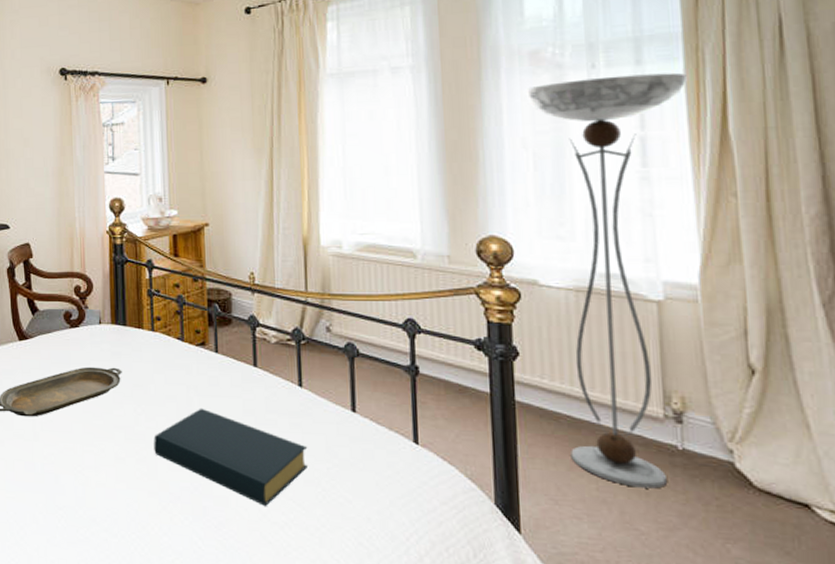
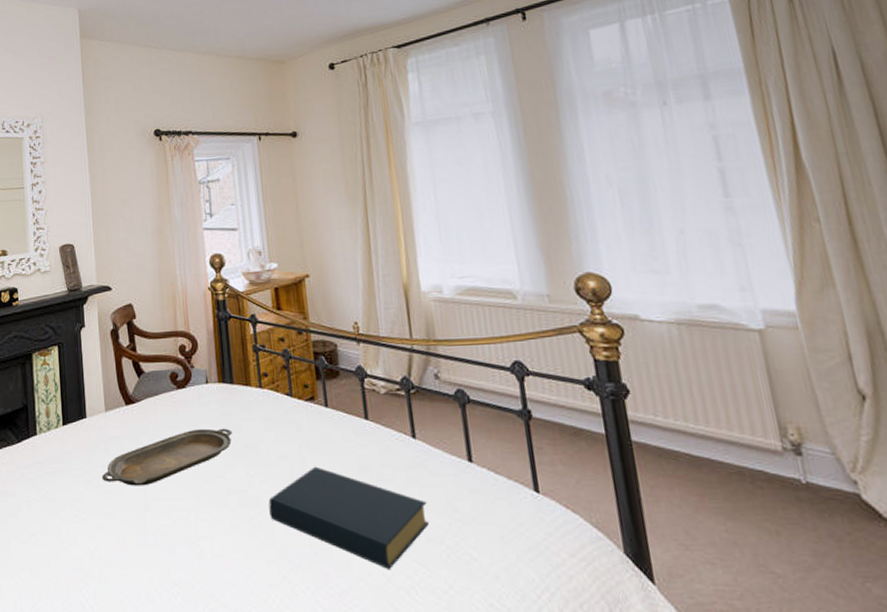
floor lamp: present [523,73,687,489] -> none [602,106,796,527]

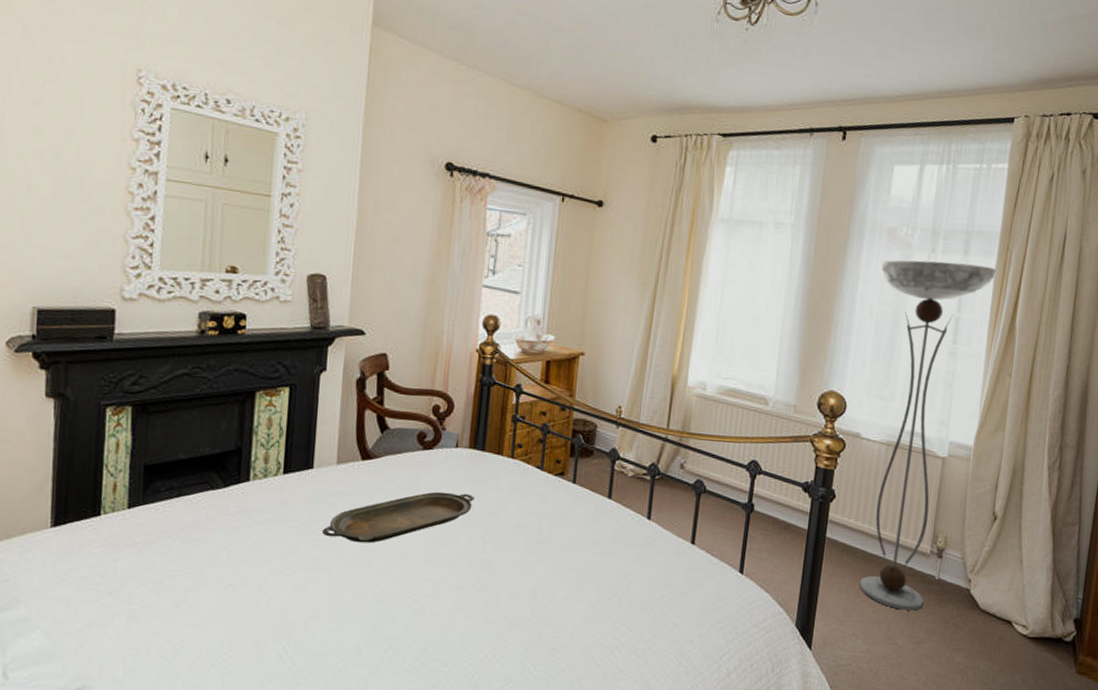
hardback book: present [268,466,430,569] -> none [497,537,647,632]
floor lamp: none [602,106,796,527] -> present [859,260,997,611]

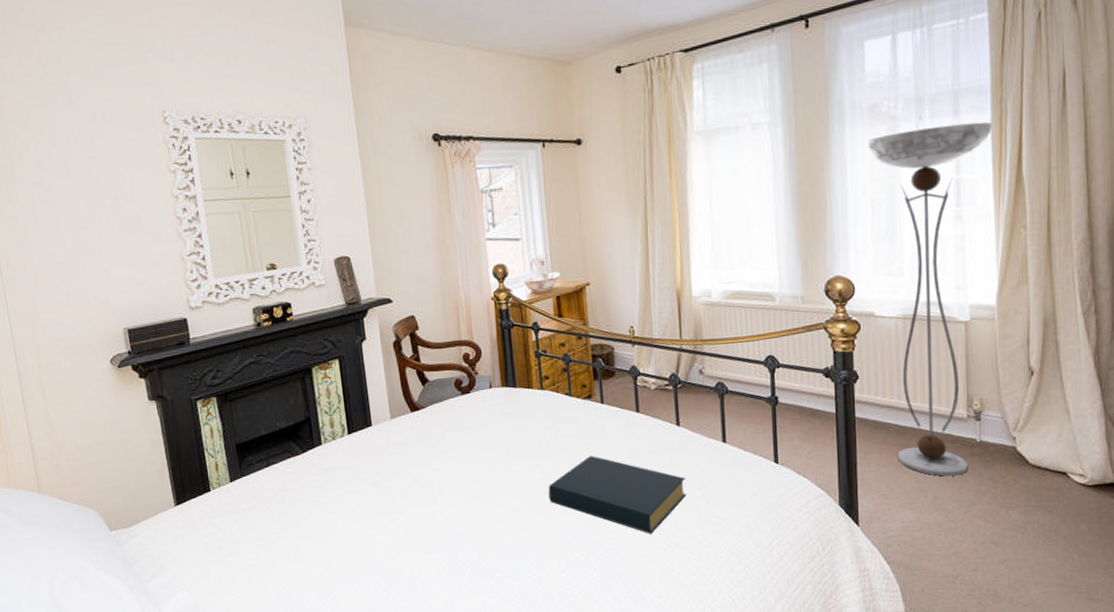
serving tray: present [323,491,474,543] -> none [390,427,515,484]
hardback book: none [497,537,647,632] -> present [548,455,687,534]

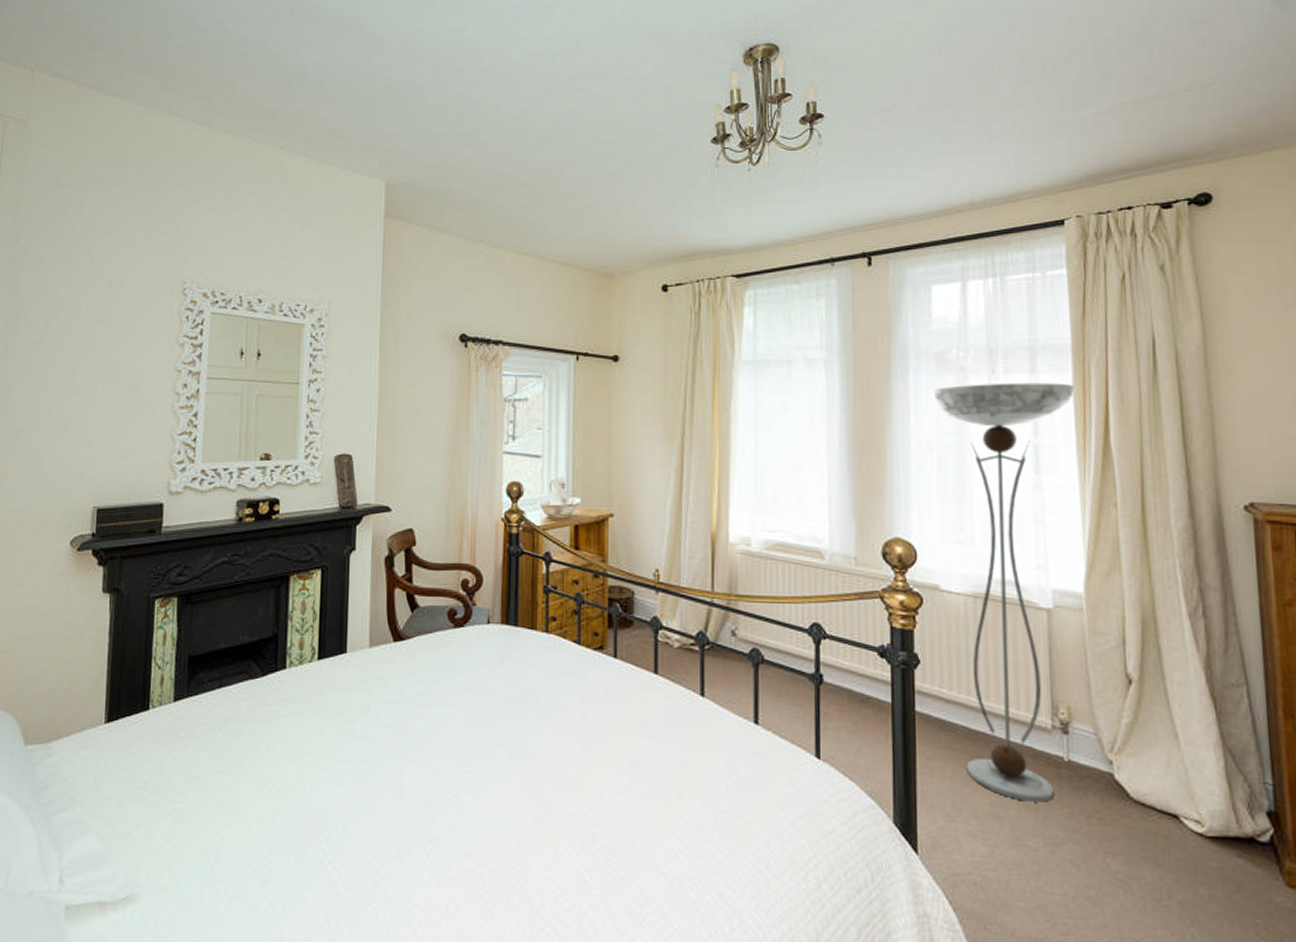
hardback book: present [548,455,687,534] -> none [541,720,708,831]

